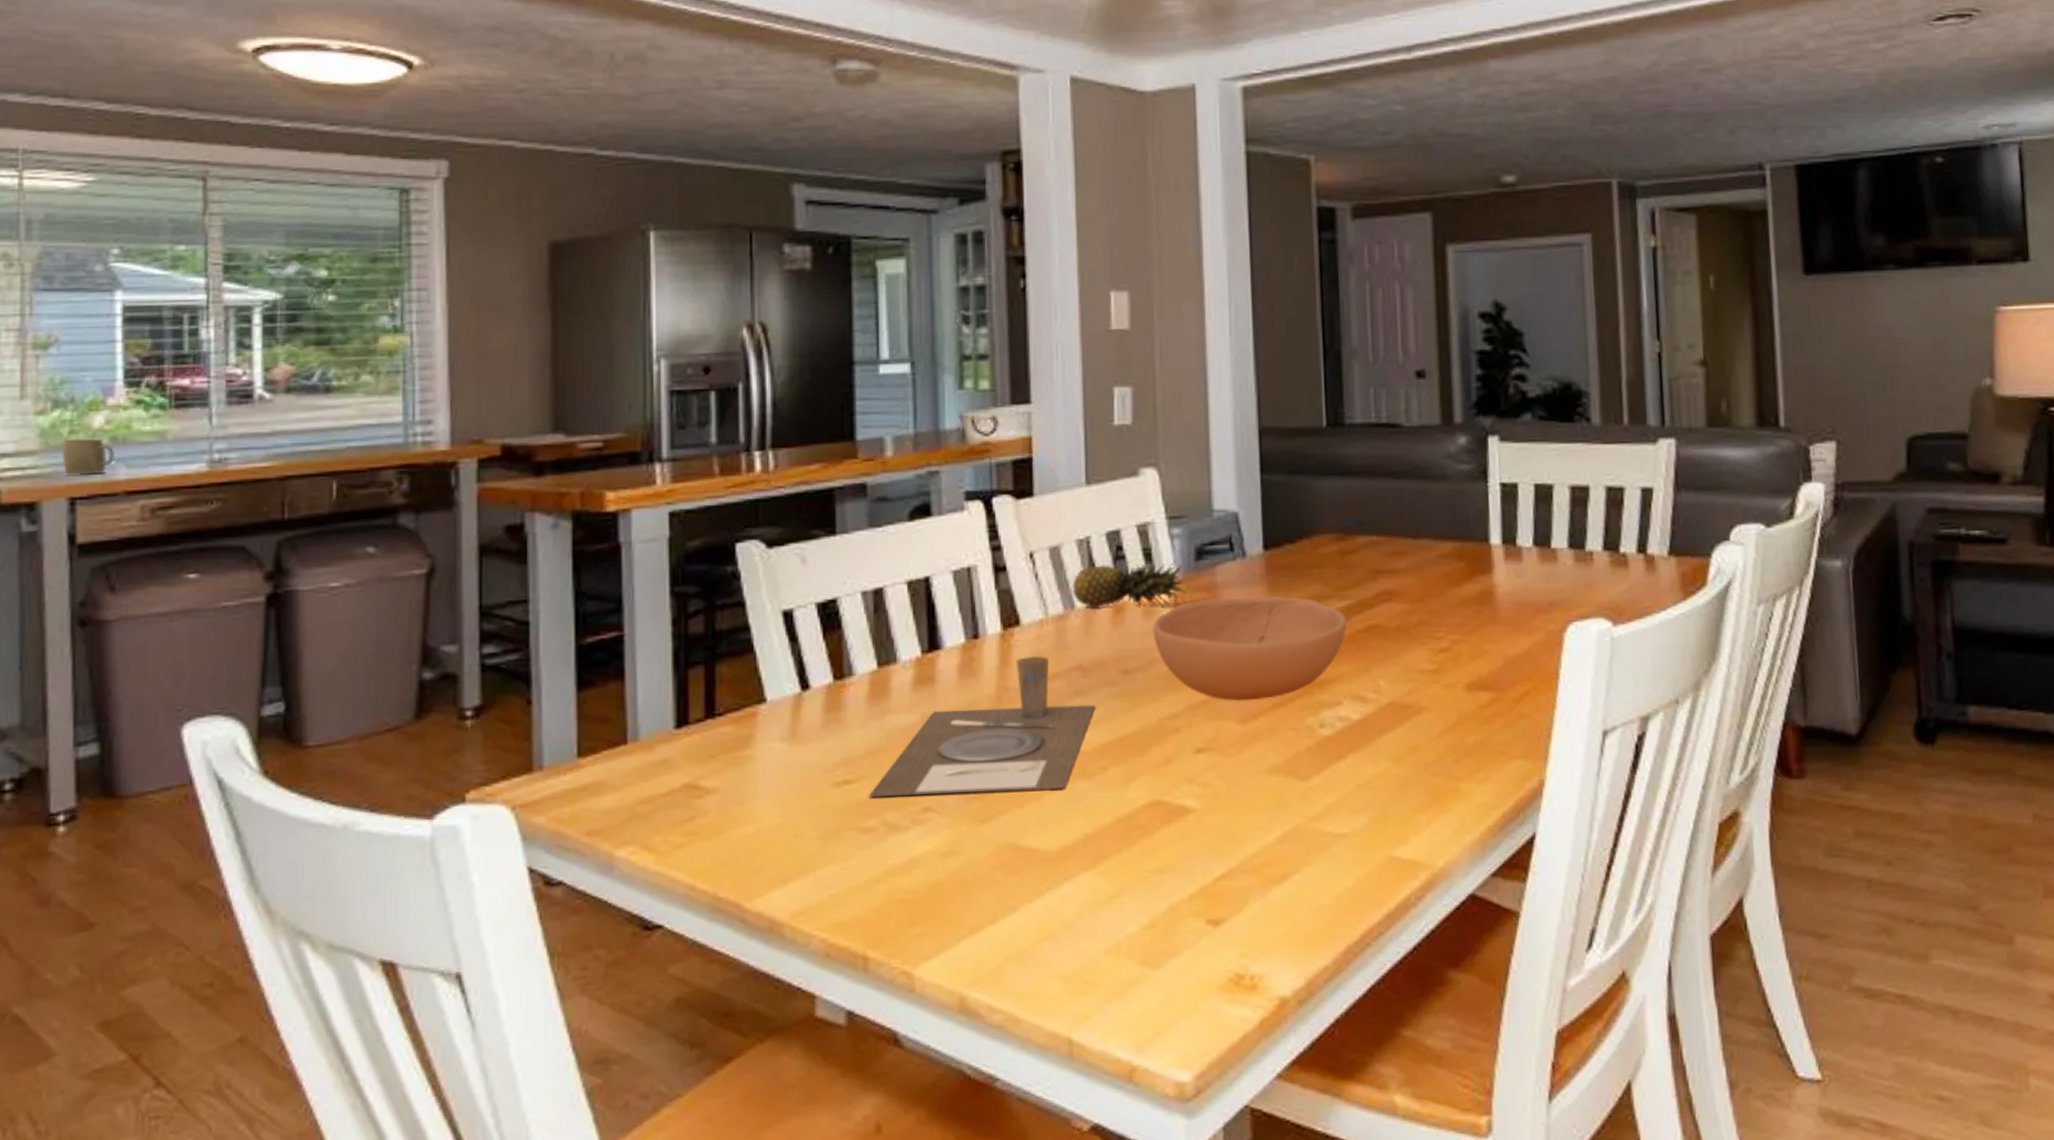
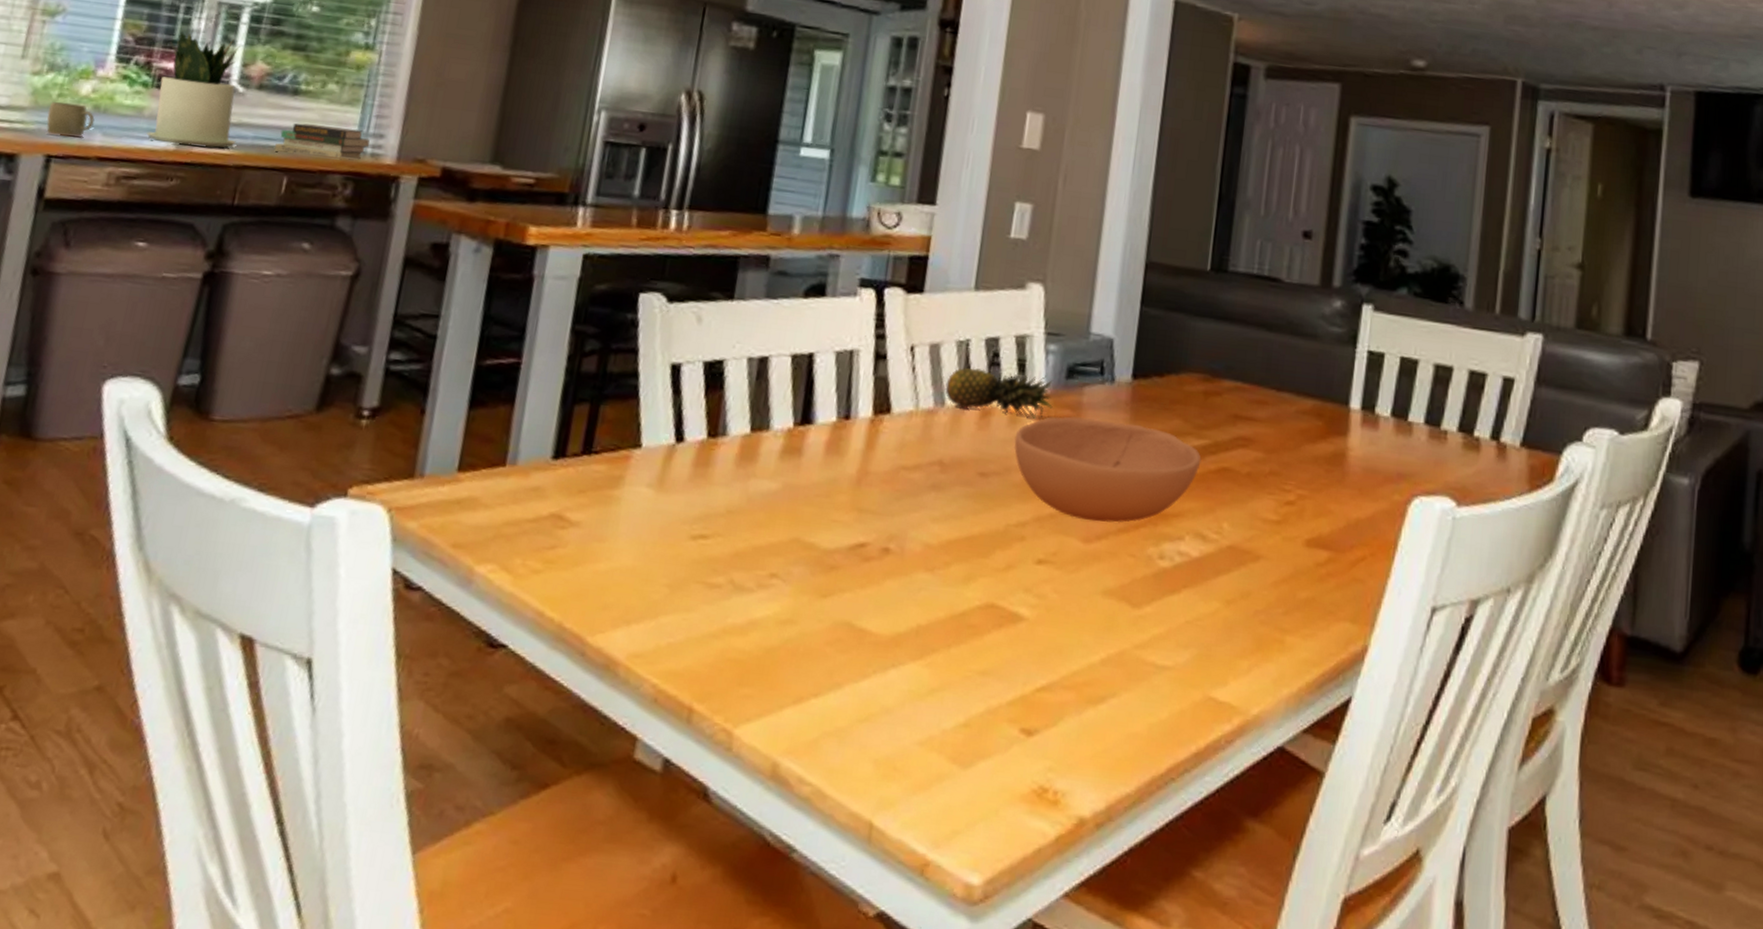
planter: none [174,342,273,465] -> present [146,31,240,148]
books: none [317,419,417,456] -> present [274,123,370,160]
place setting: present [868,655,1095,798] -> none [720,444,948,577]

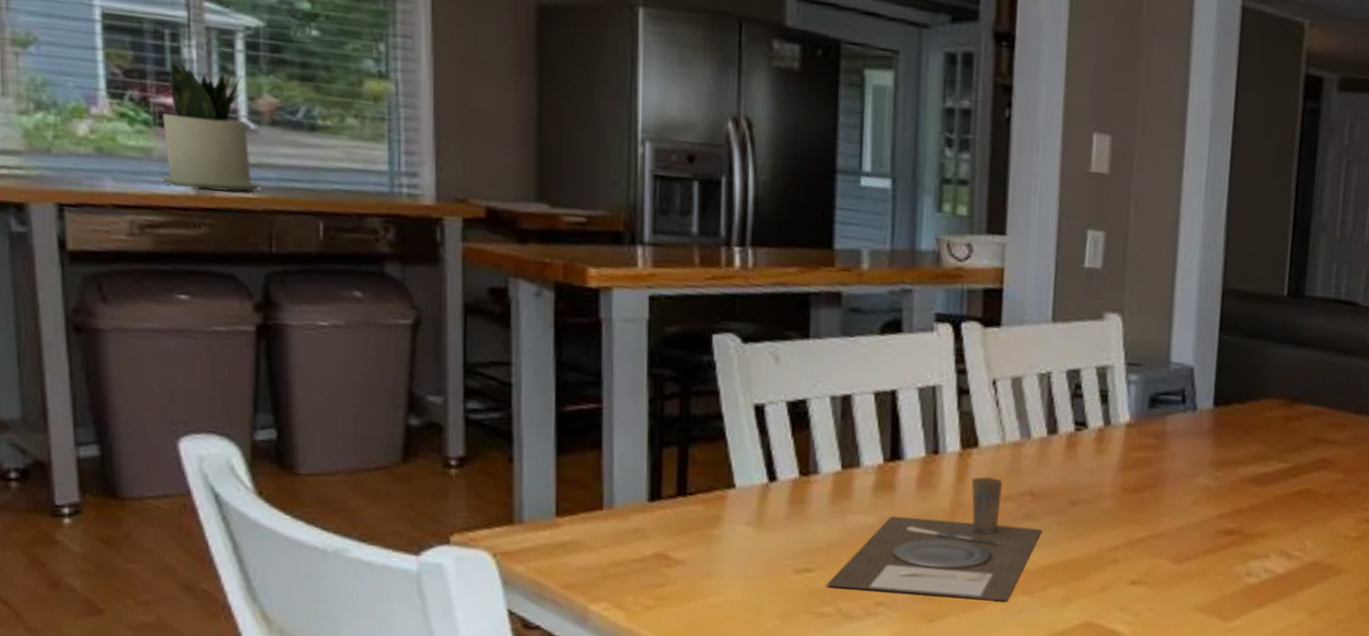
mug: present [46,102,95,138] -> none [47,144,101,184]
books: present [274,123,370,160] -> none [303,162,403,202]
place setting: none [720,444,948,577] -> present [825,476,1041,601]
fruit: present [945,368,1054,419] -> none [1030,400,1137,448]
bowl: present [1014,416,1202,523] -> none [1101,445,1284,544]

